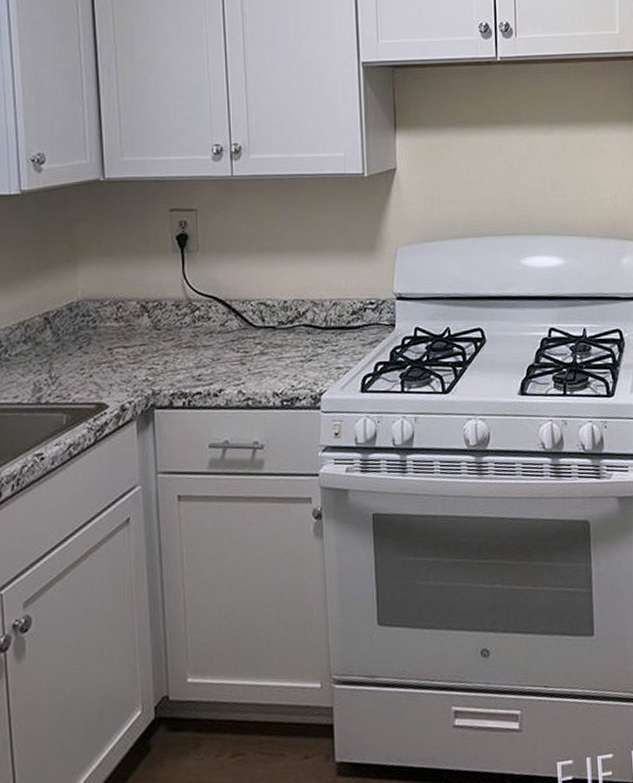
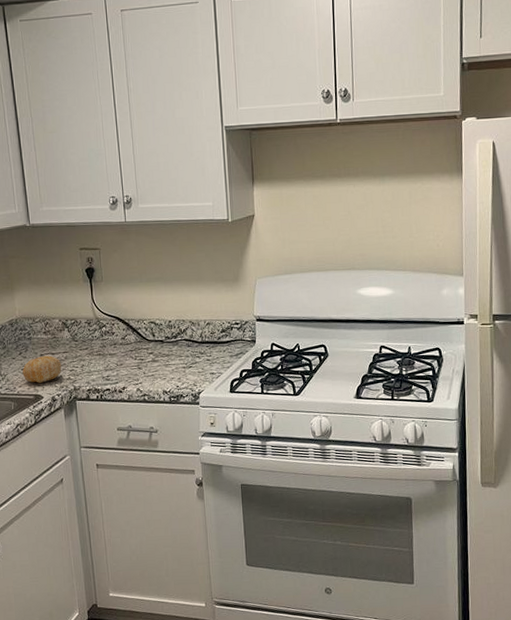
fruit: none [82,349,137,387] -> present [22,355,62,383]

